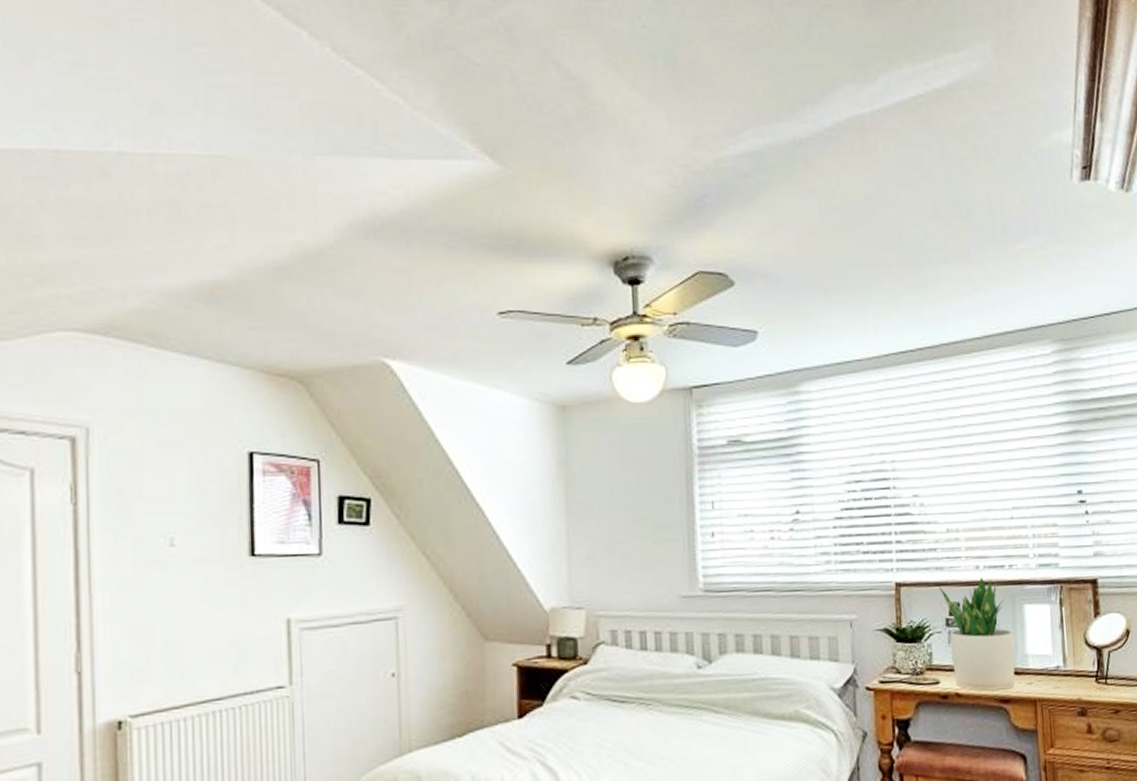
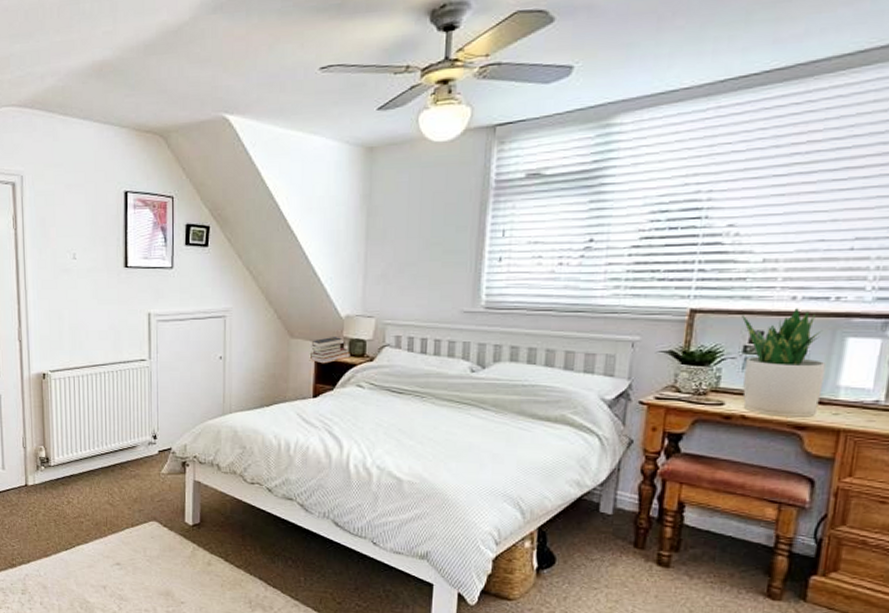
books: none [510,636,560,673] -> present [310,337,350,364]

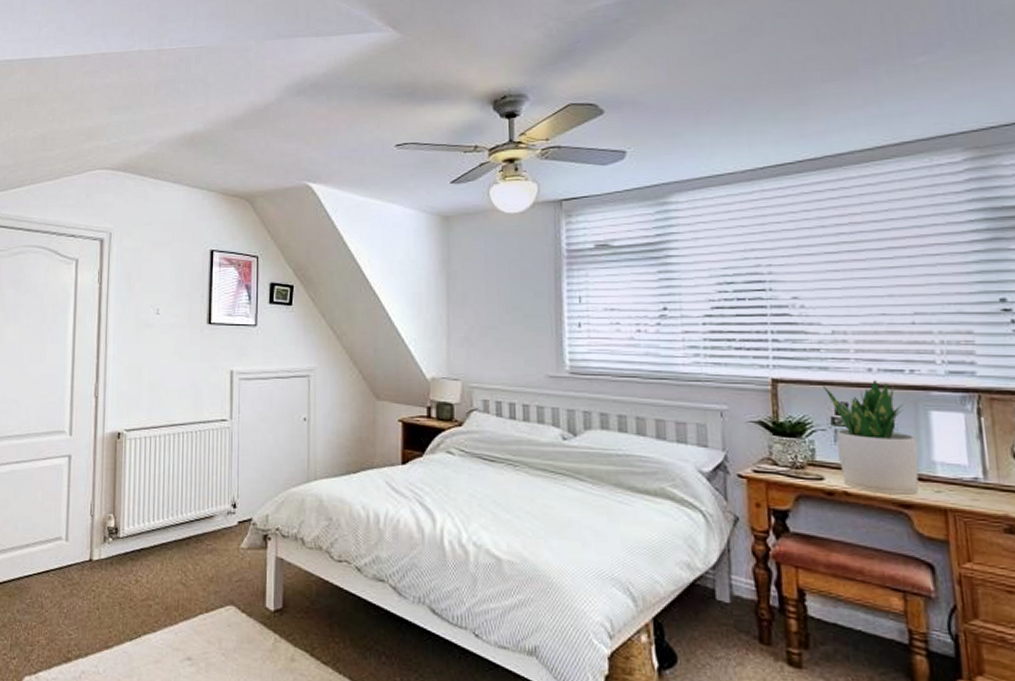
books: present [310,337,350,364] -> none [397,400,438,428]

